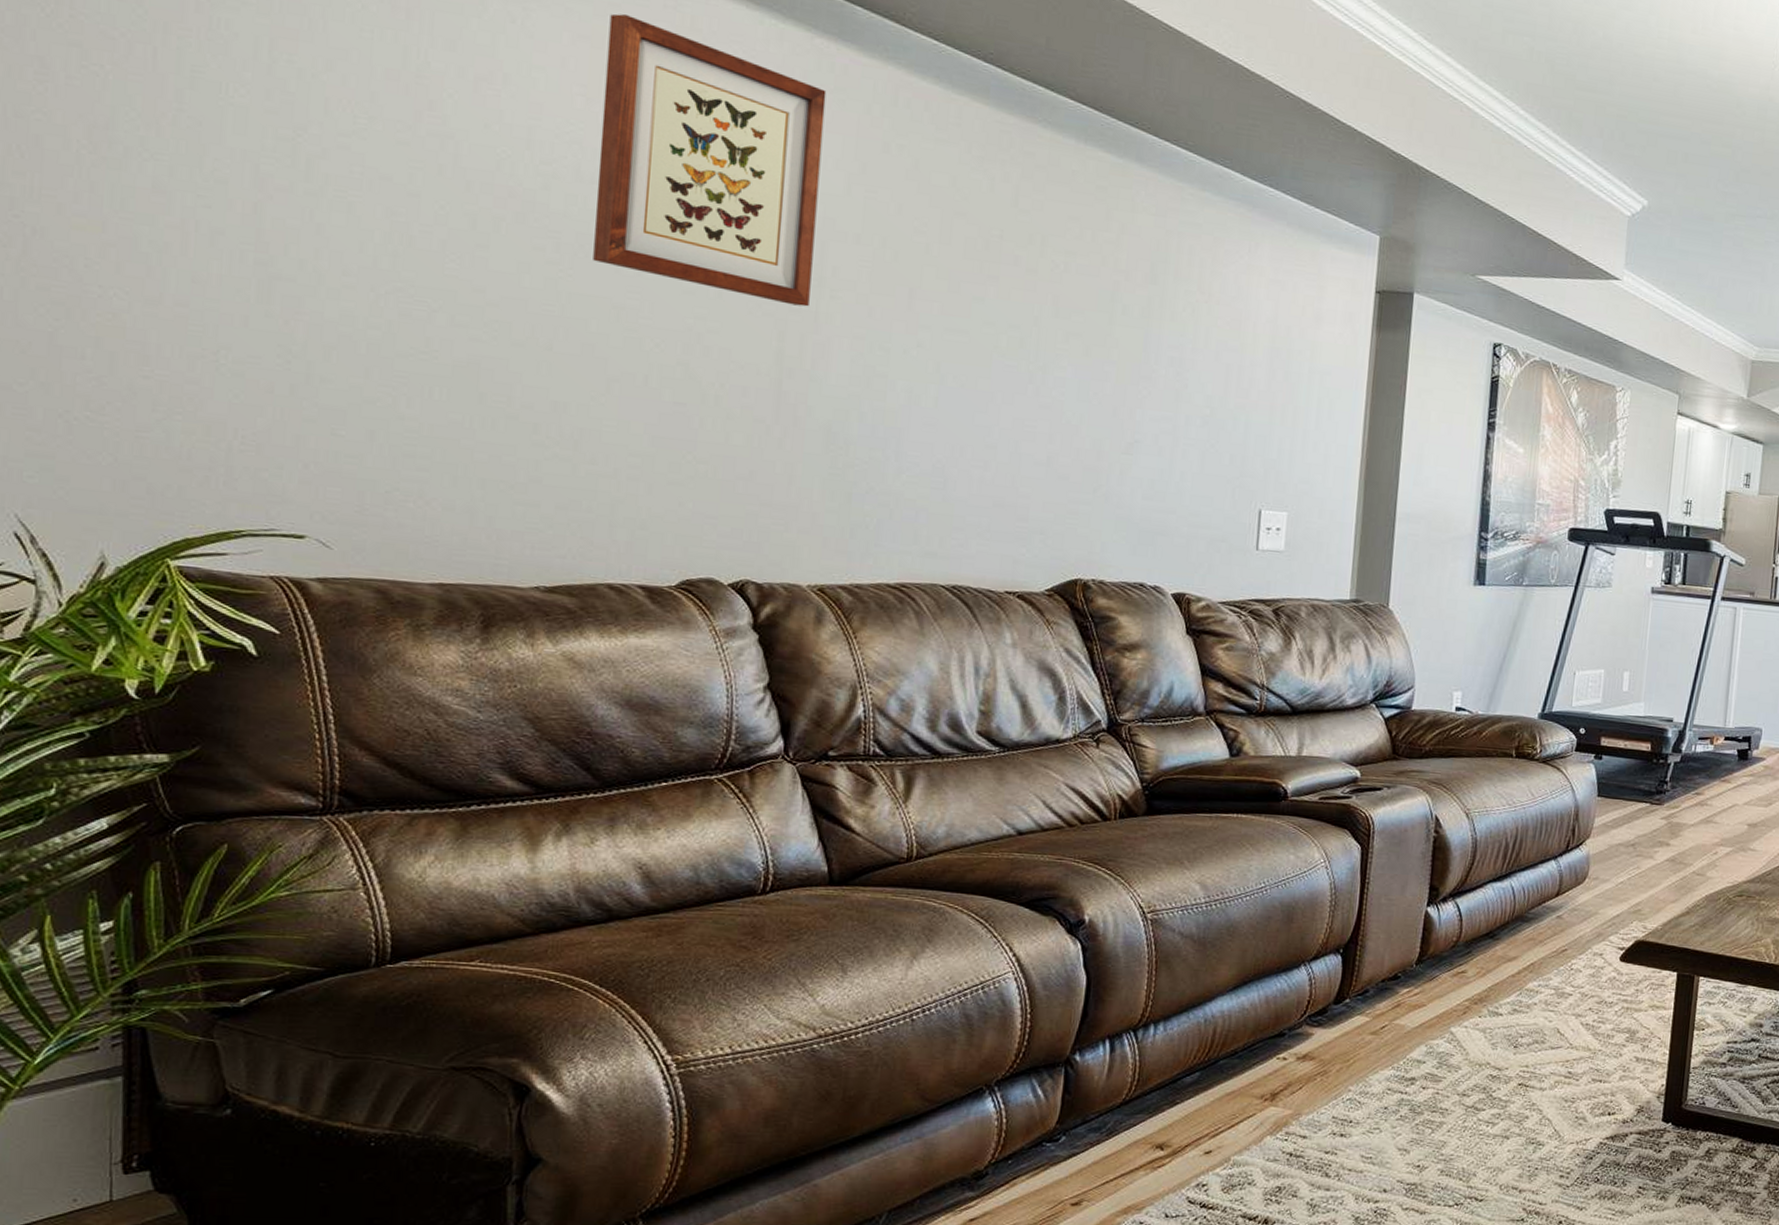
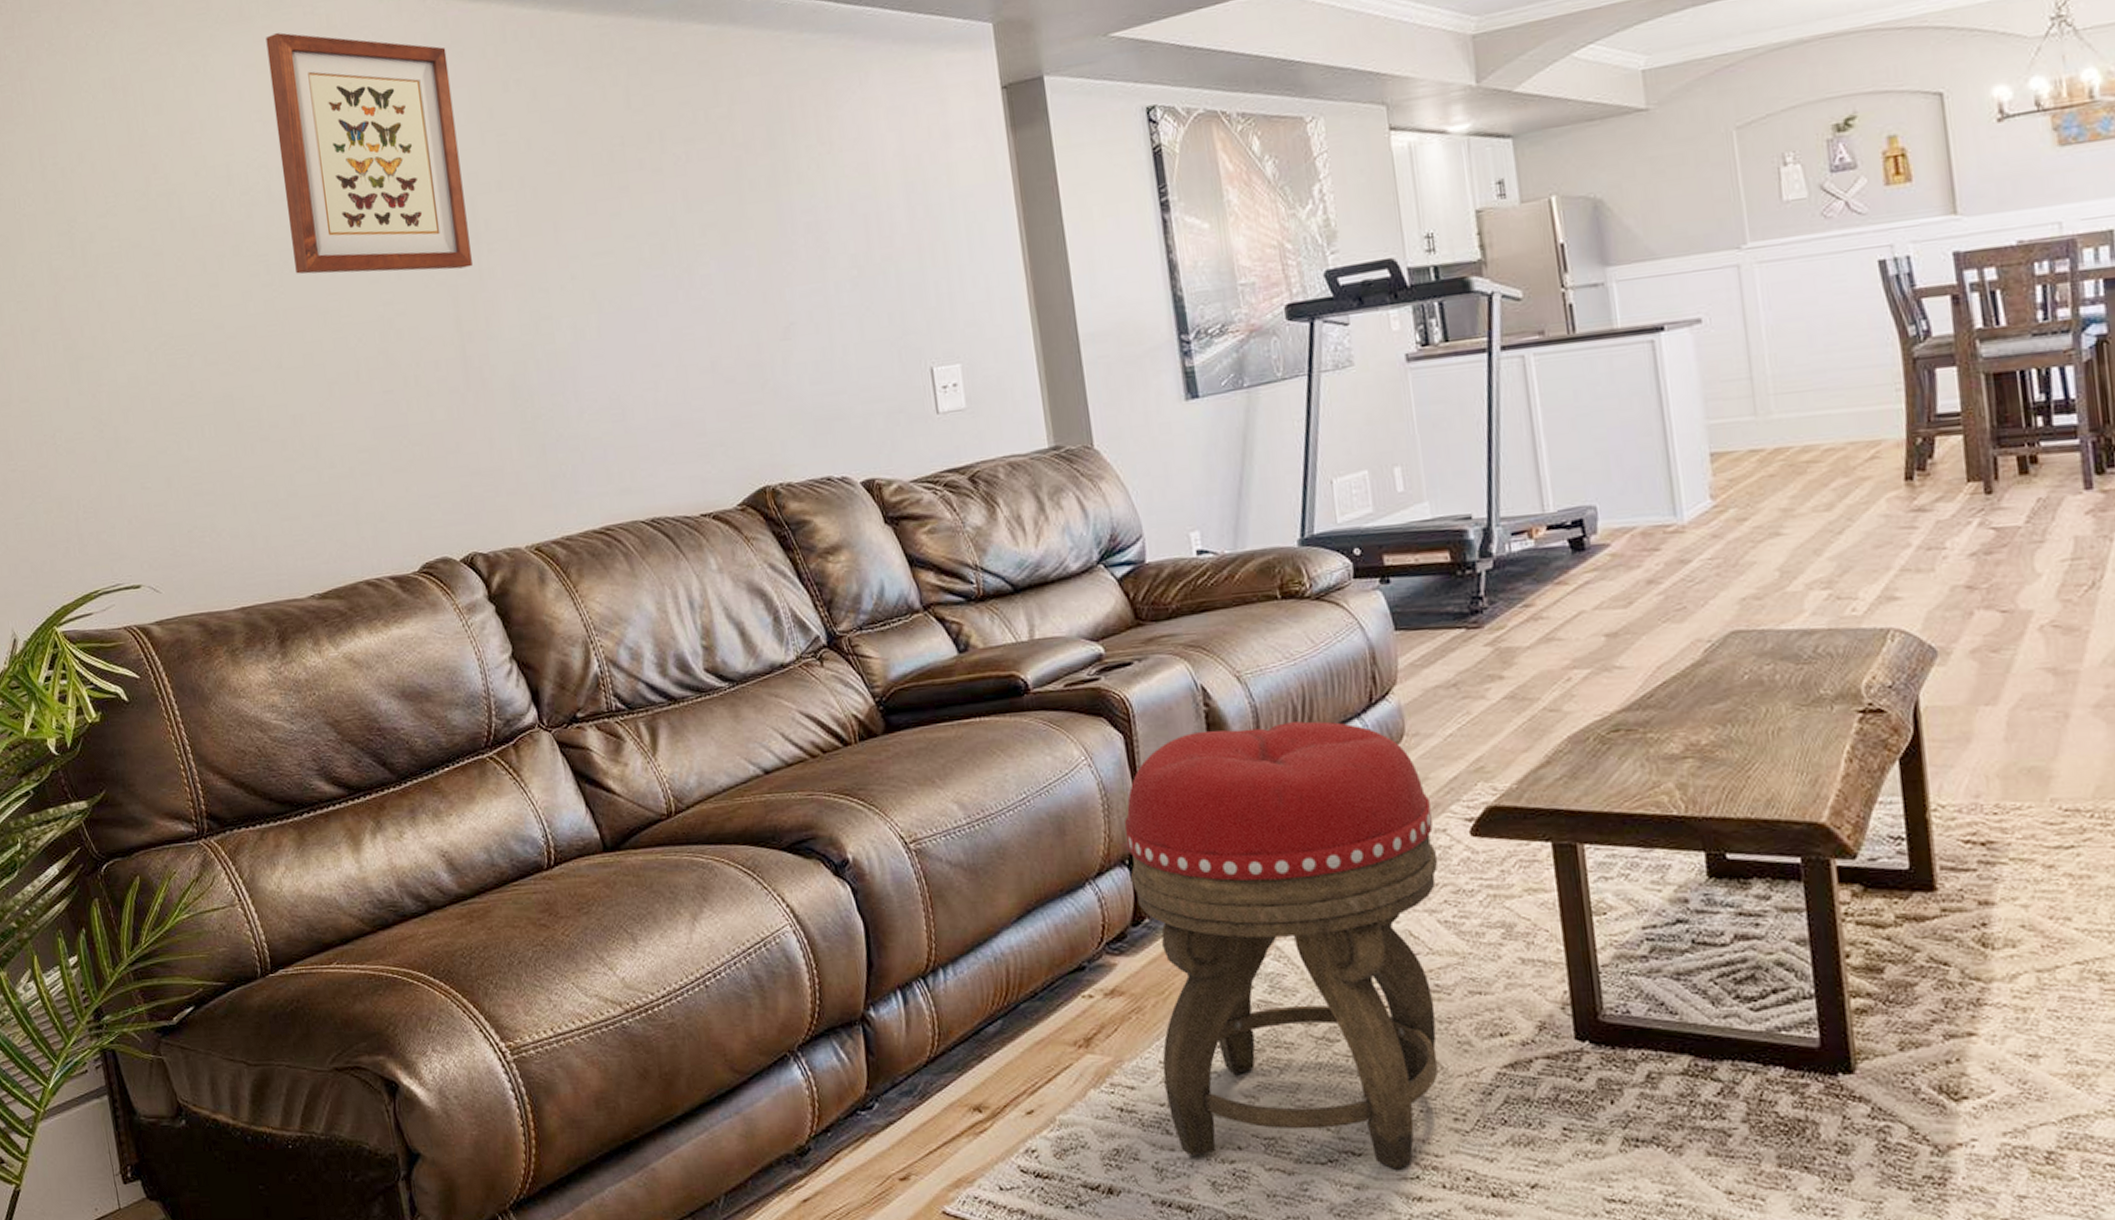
footstool: none [1332,853,1595,1213] -> present [1125,721,1439,1170]

